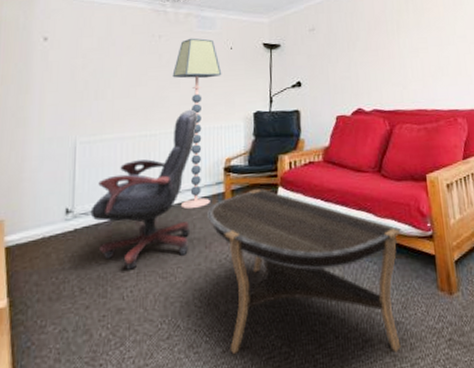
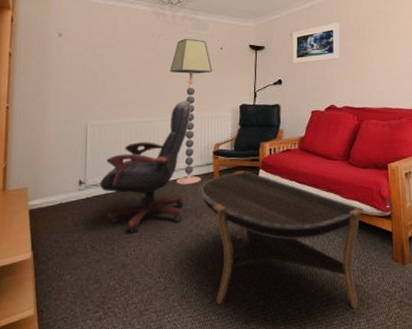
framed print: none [312,15,366,63] -> present [292,23,340,64]

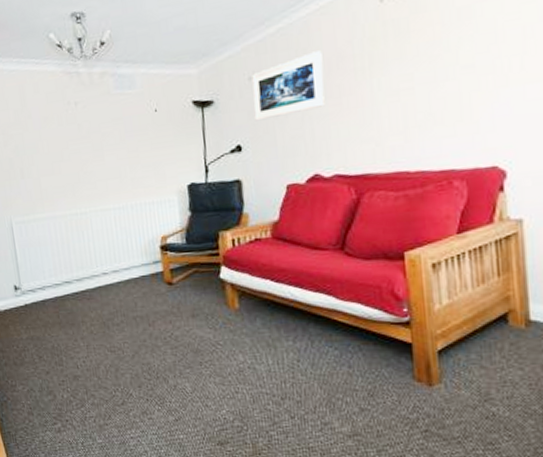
office chair: present [100,100,191,233] -> none [36,183,133,343]
floor lamp: present [170,38,213,184] -> none [94,101,149,287]
coffee table: present [199,170,364,310] -> none [147,268,369,437]

